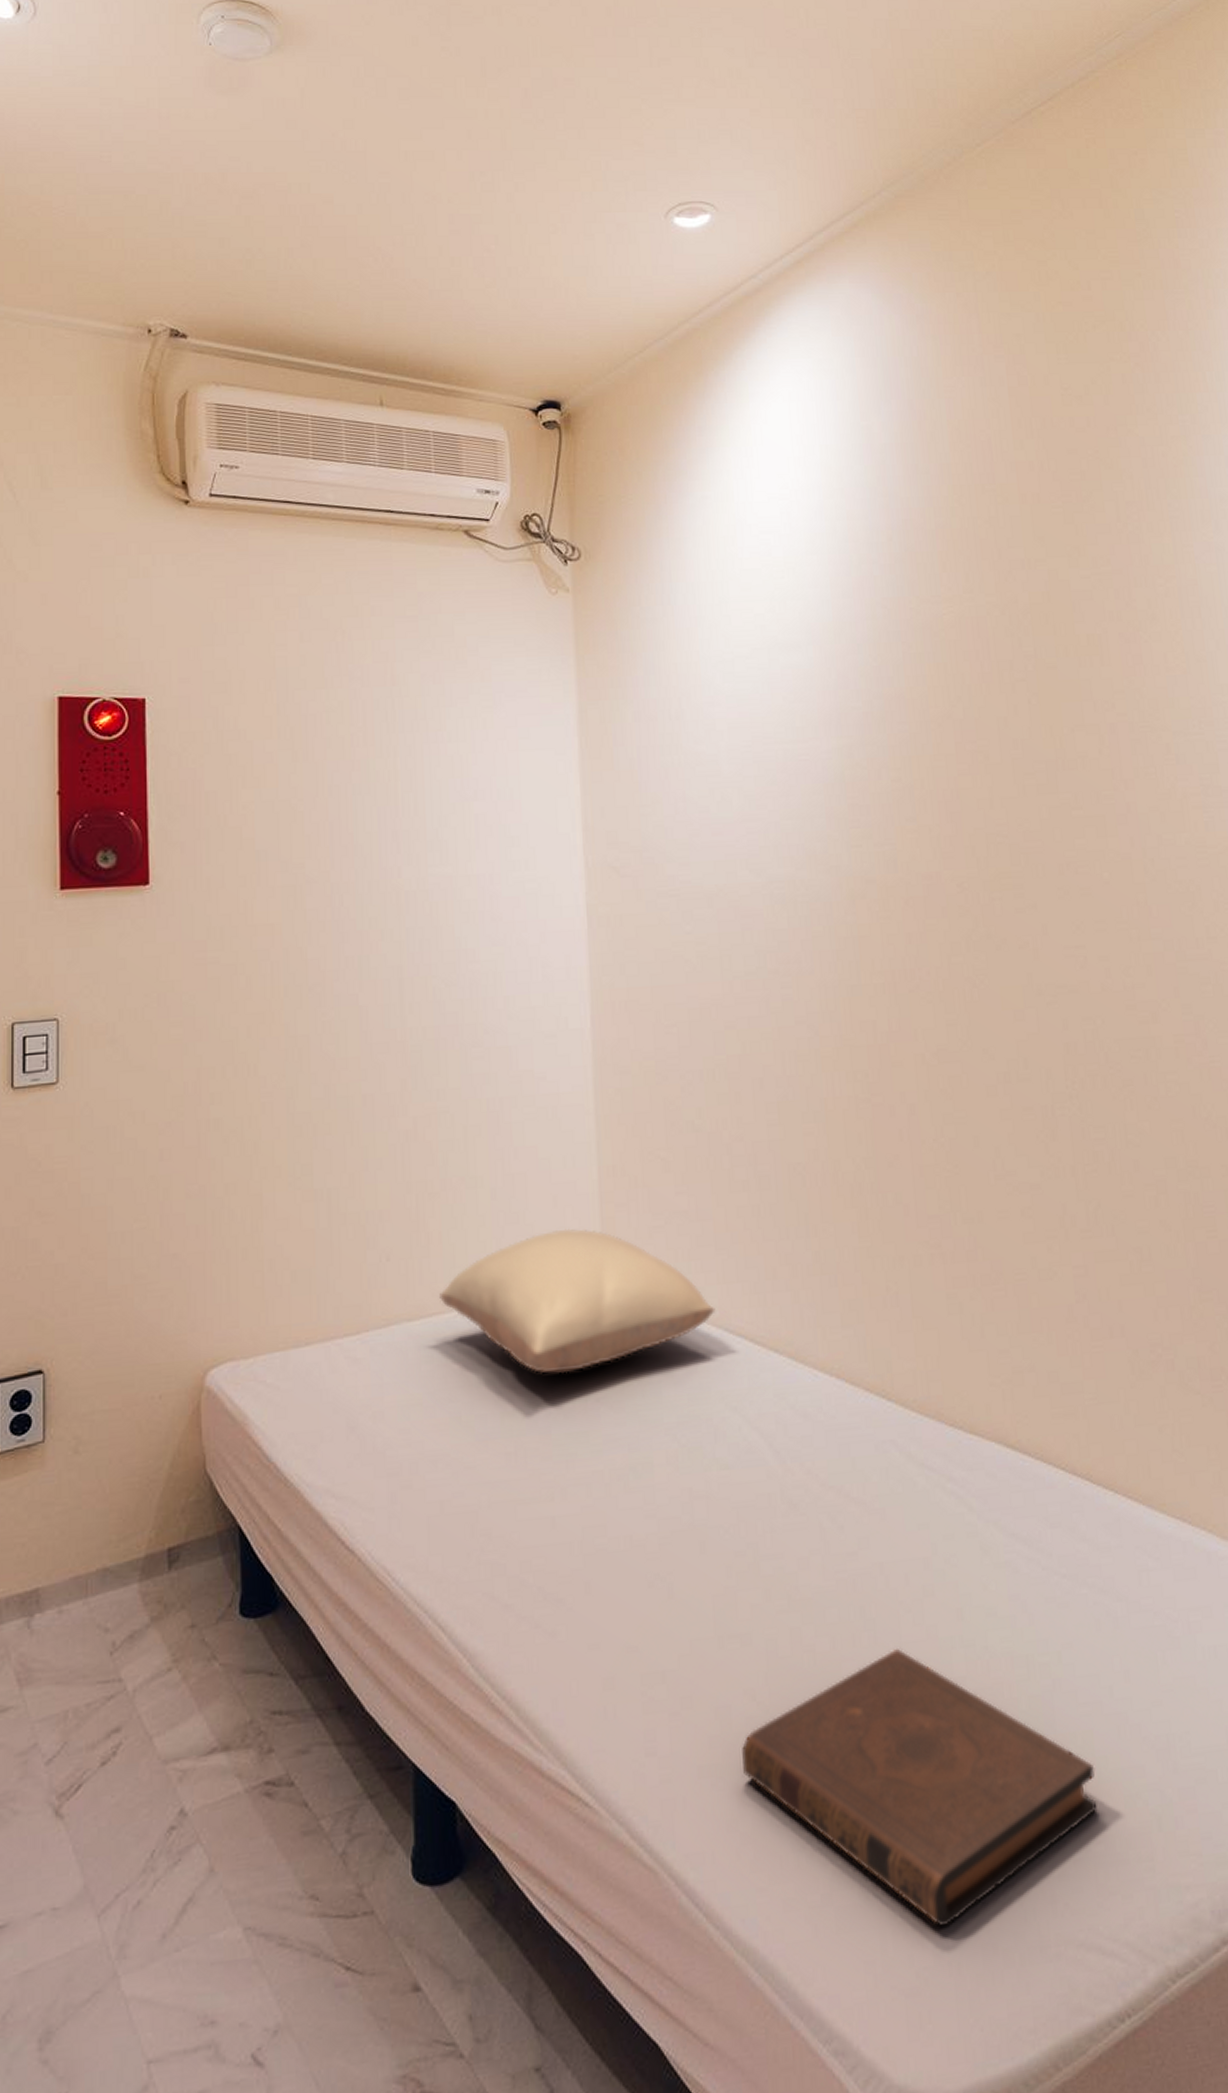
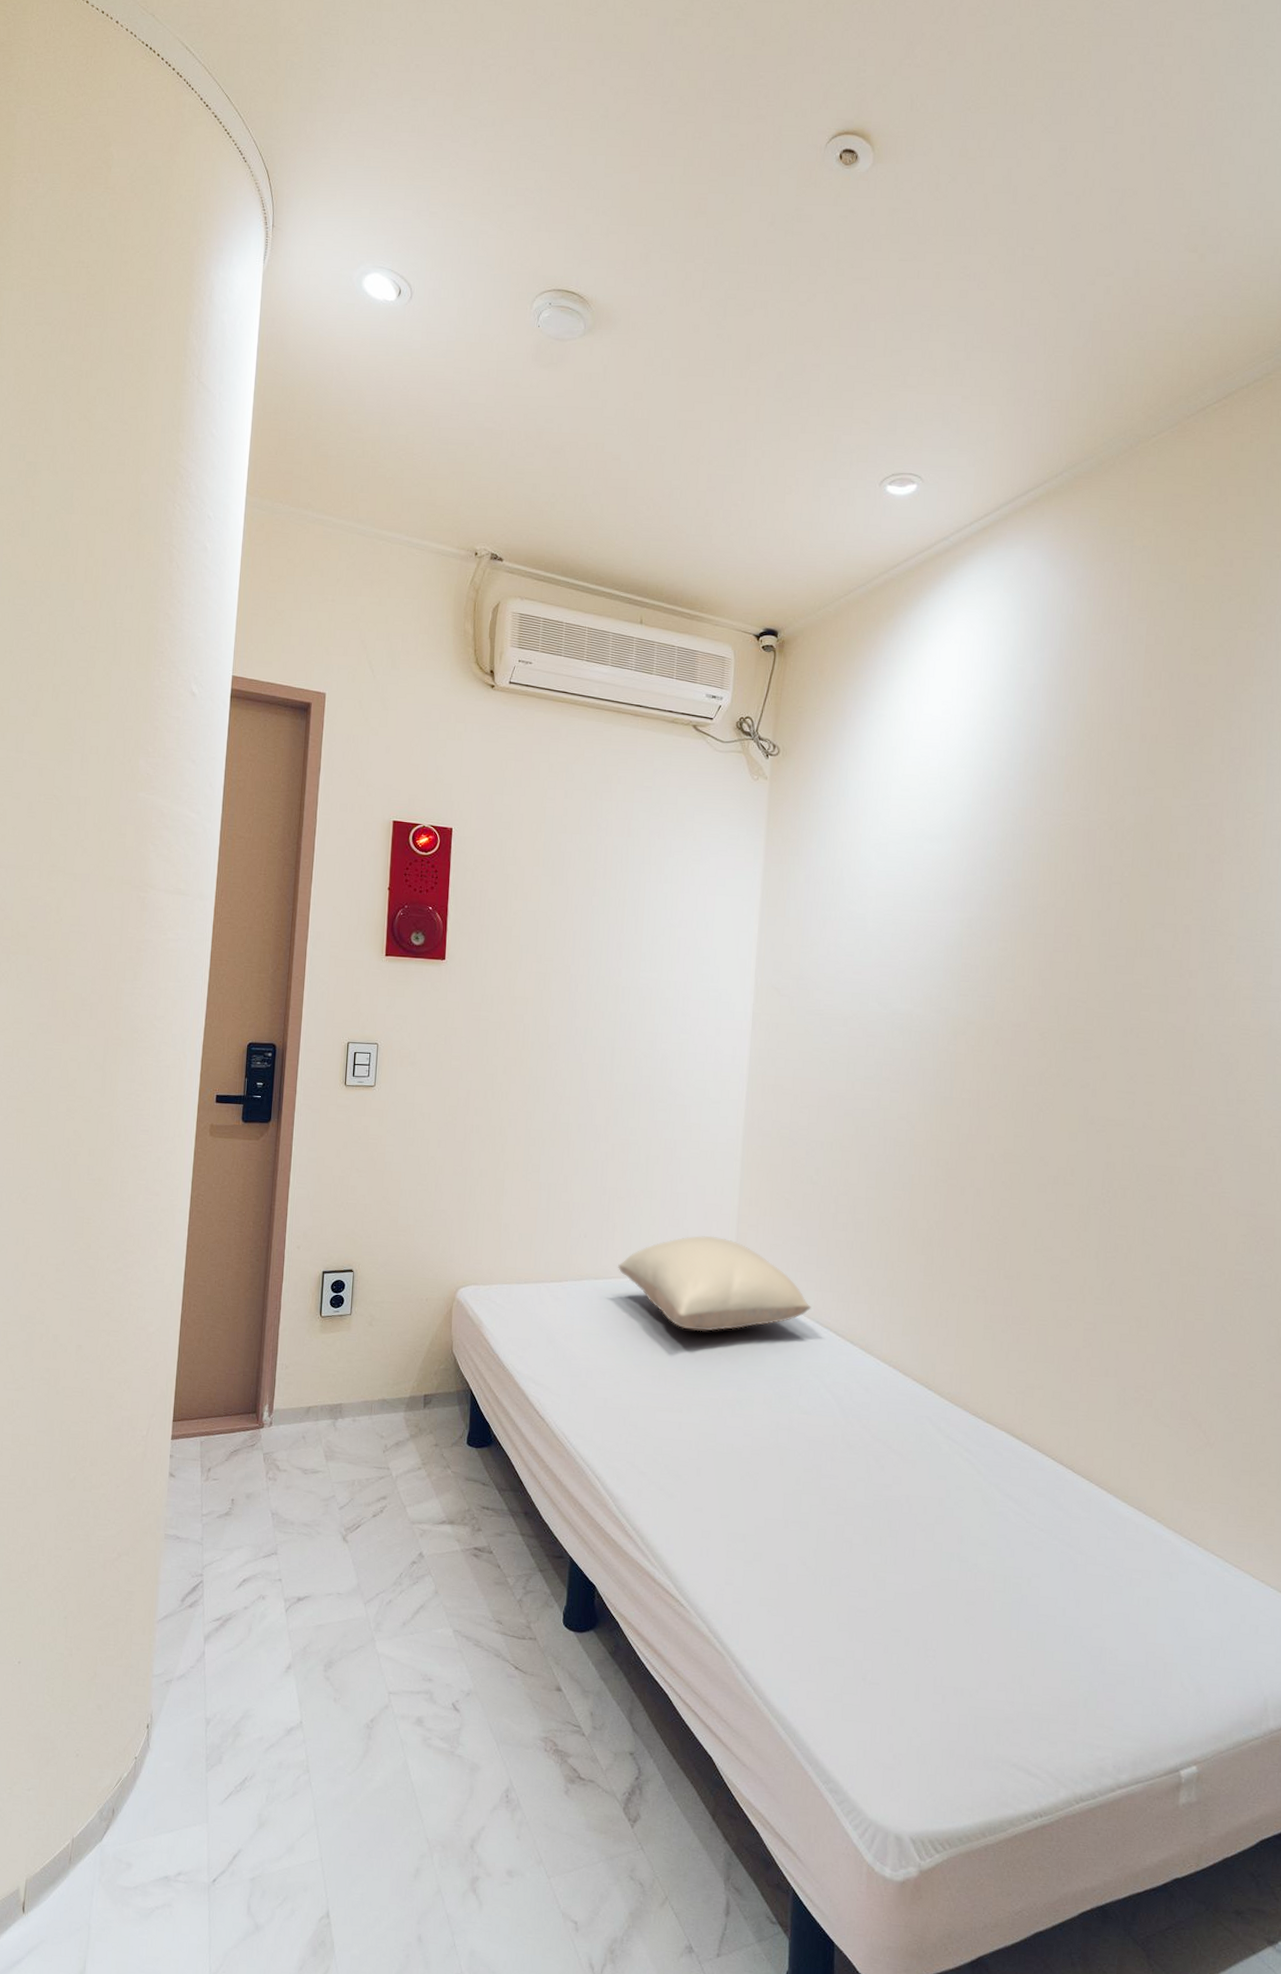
book: present [742,1648,1098,1928] -> none [791,1552,1043,1733]

